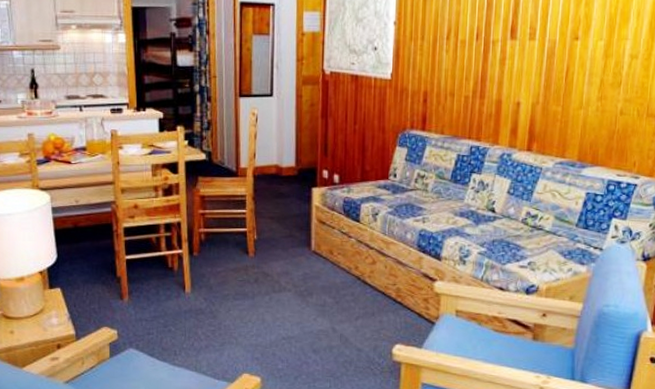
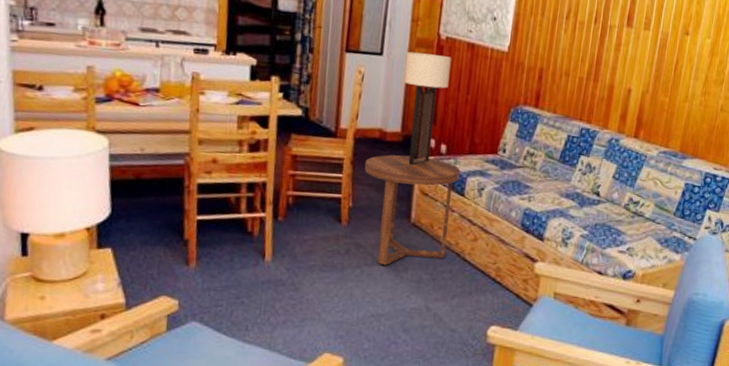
side table: none [265,187,354,292] -> present [364,155,460,266]
table lamp: none [294,90,337,197] -> present [404,51,451,166]

